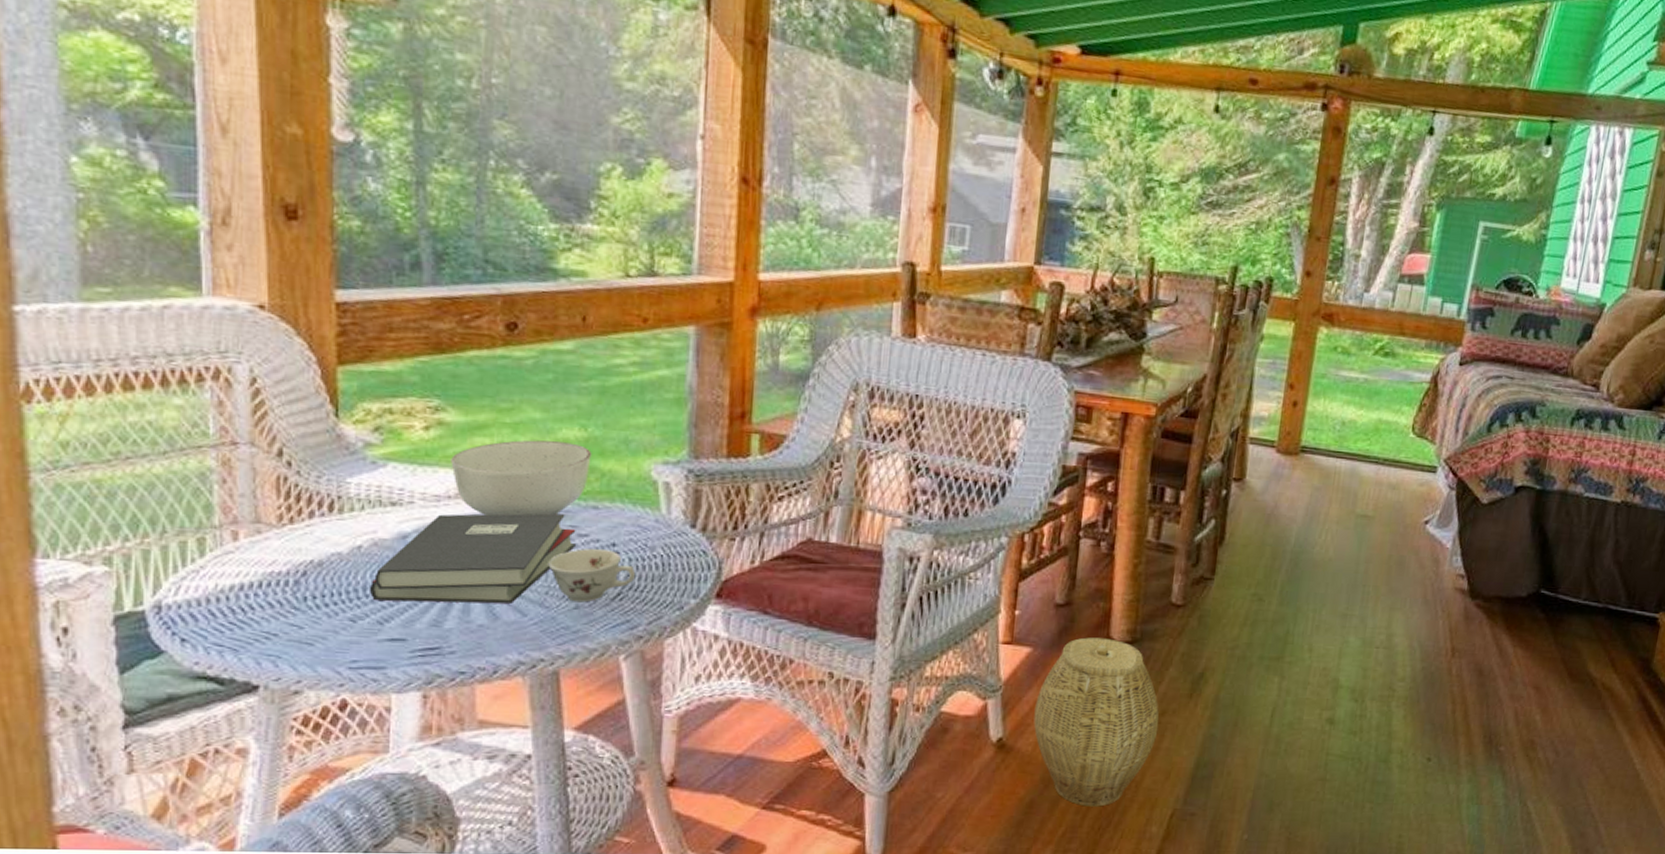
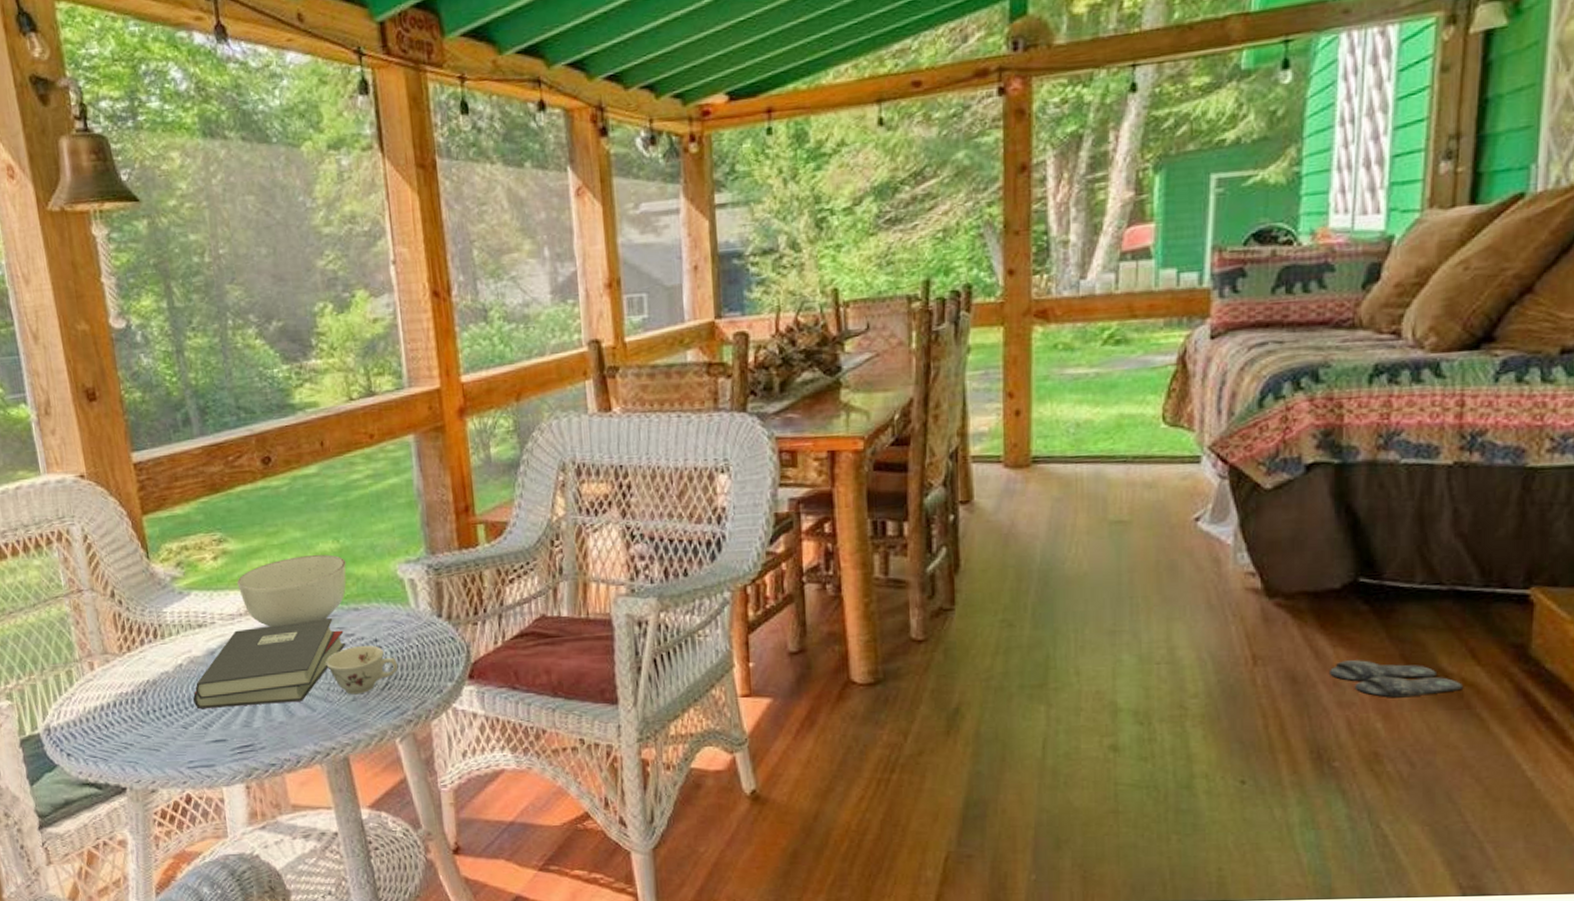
woven basket: present [1033,637,1160,807] -> none [784,681,918,854]
slippers: none [1508,659,1602,696] -> present [1330,660,1462,698]

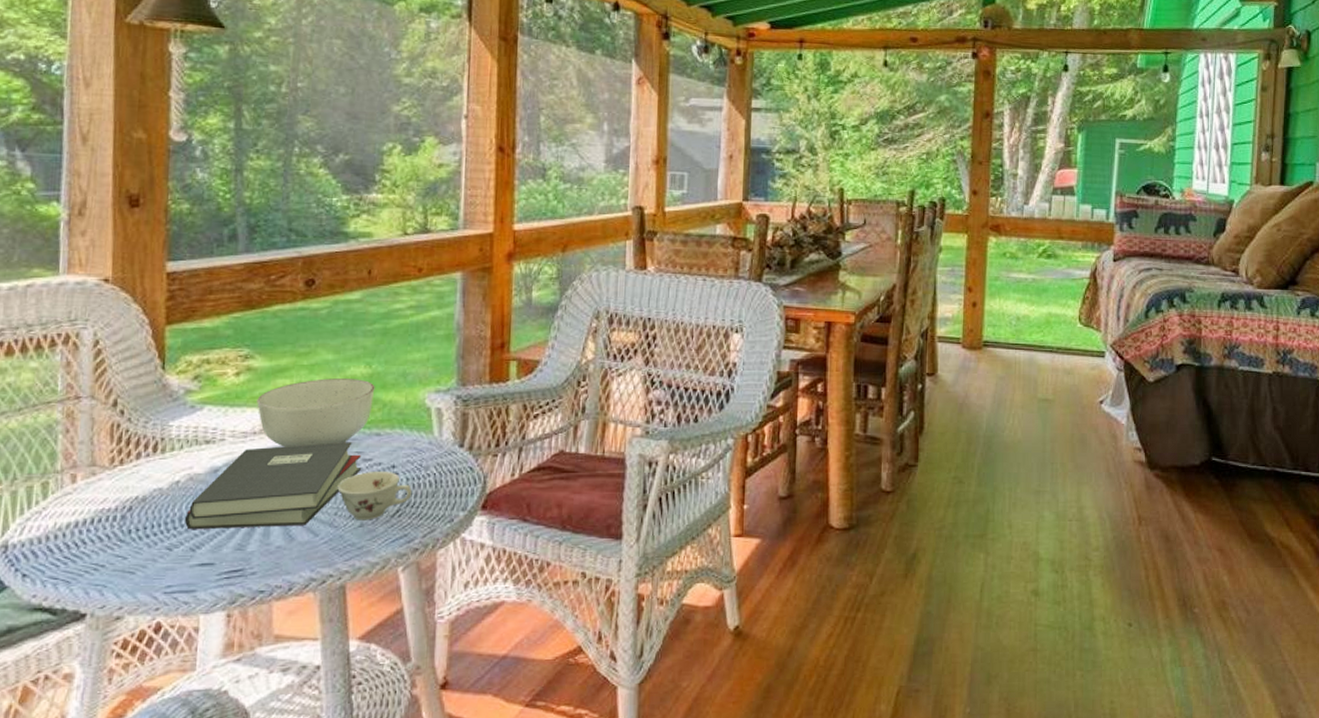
slippers: present [1330,660,1462,698] -> none [1192,524,1281,556]

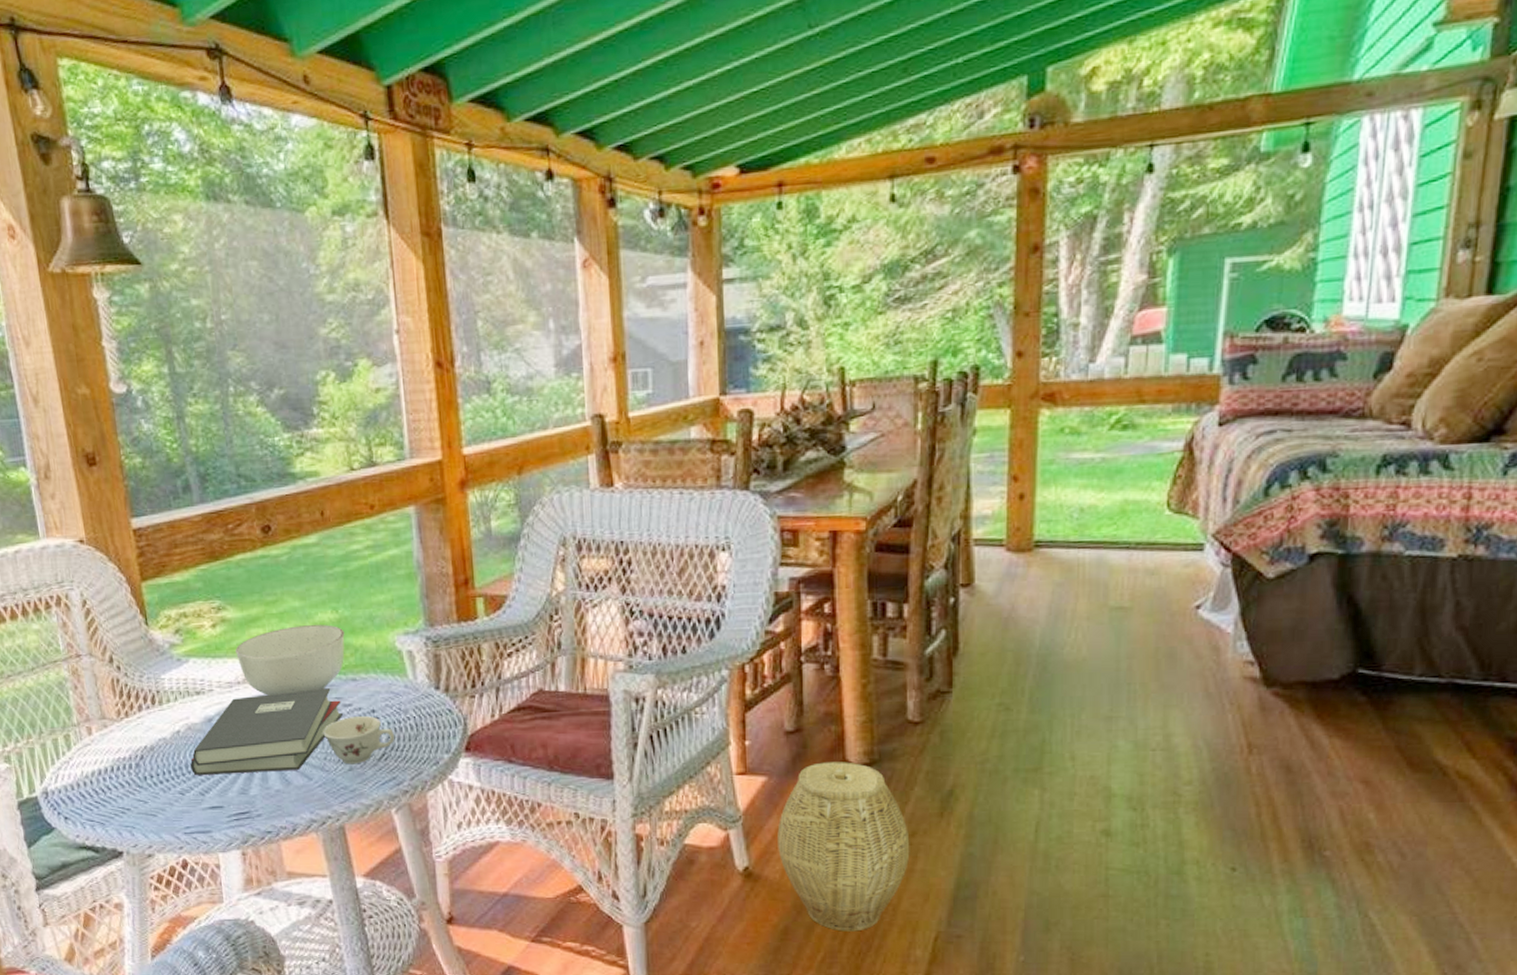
woven basket: none [766,526,879,688] -> present [777,762,910,932]

